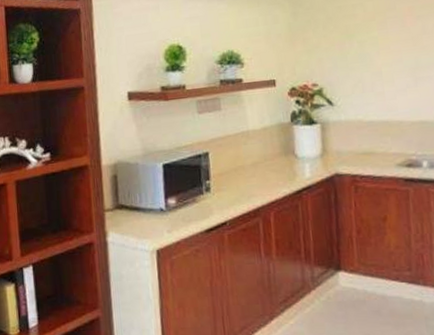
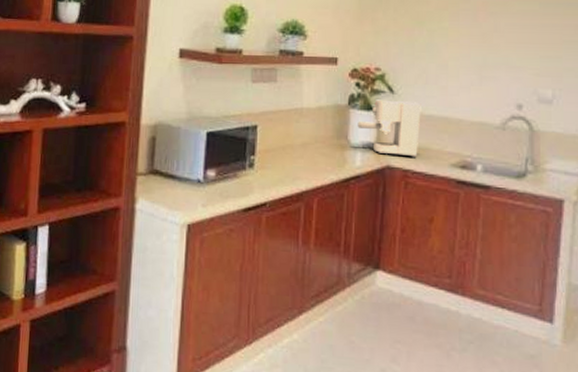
coffee maker: none [302,110,364,164] -> present [357,99,421,157]

